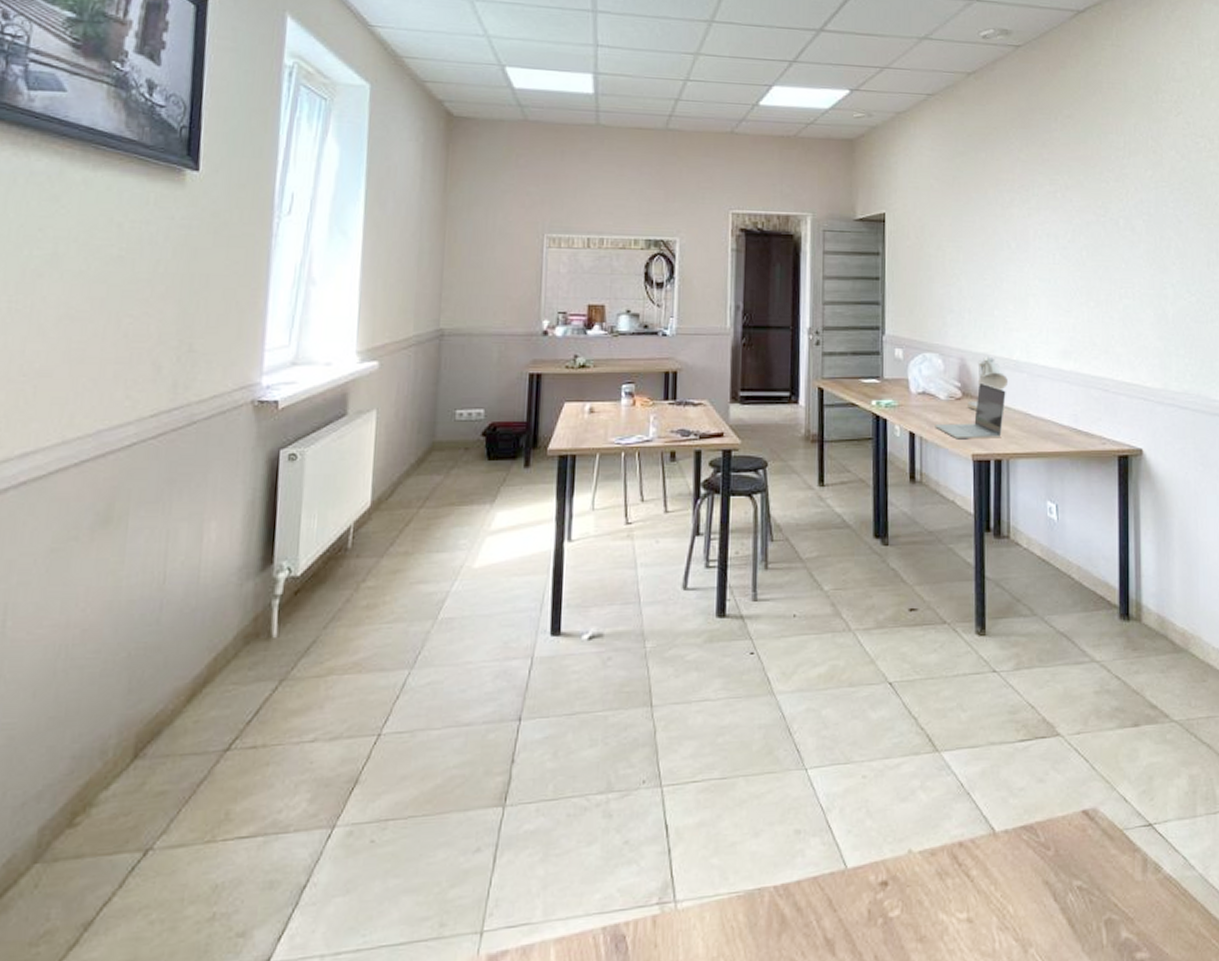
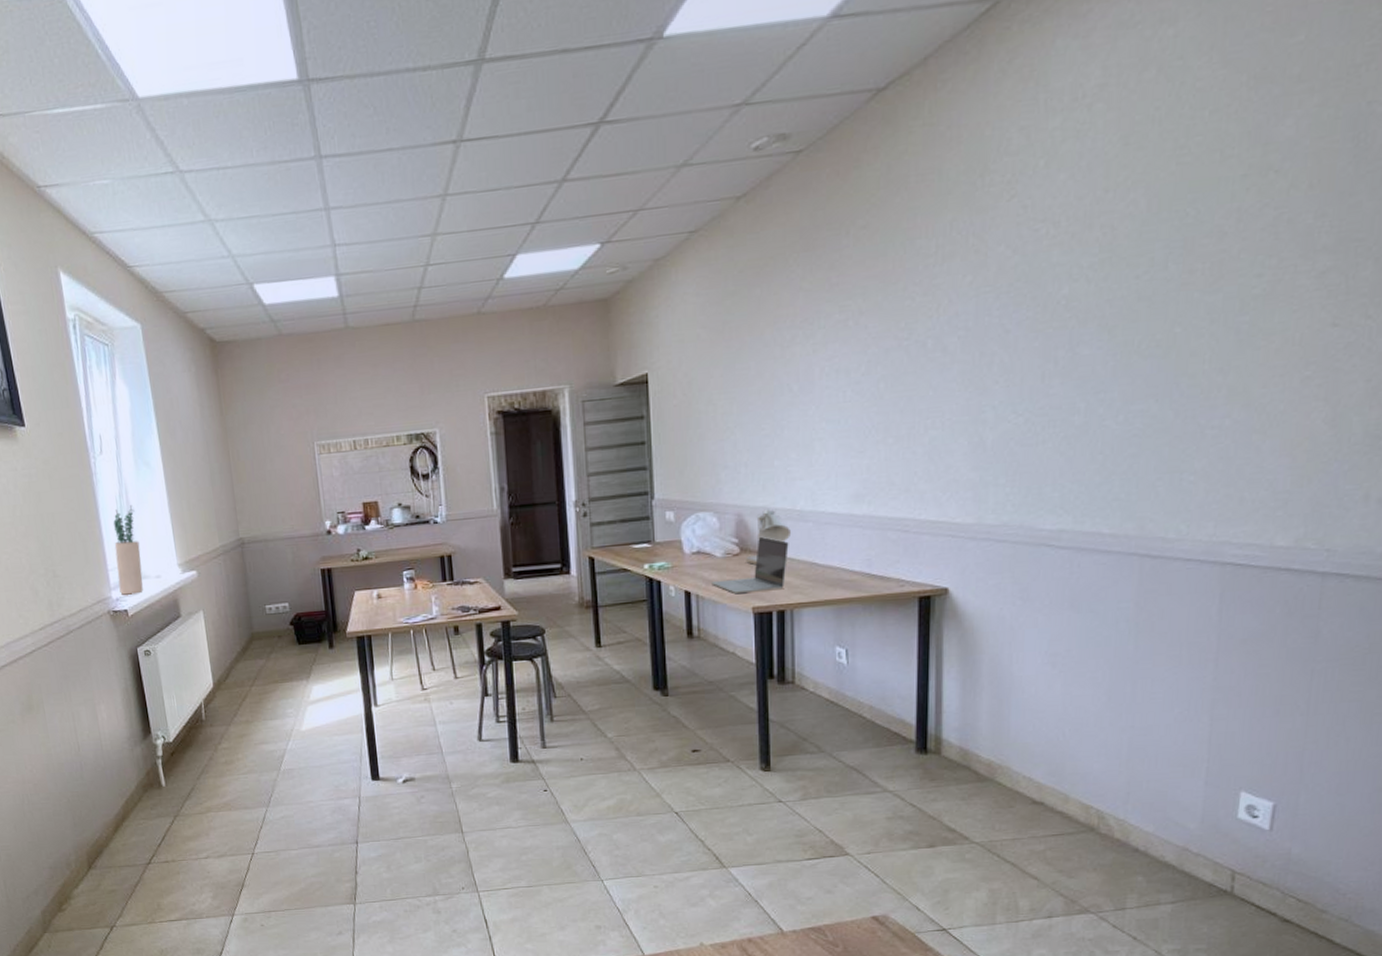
vase: none [273,277,316,383] -> present [113,505,143,595]

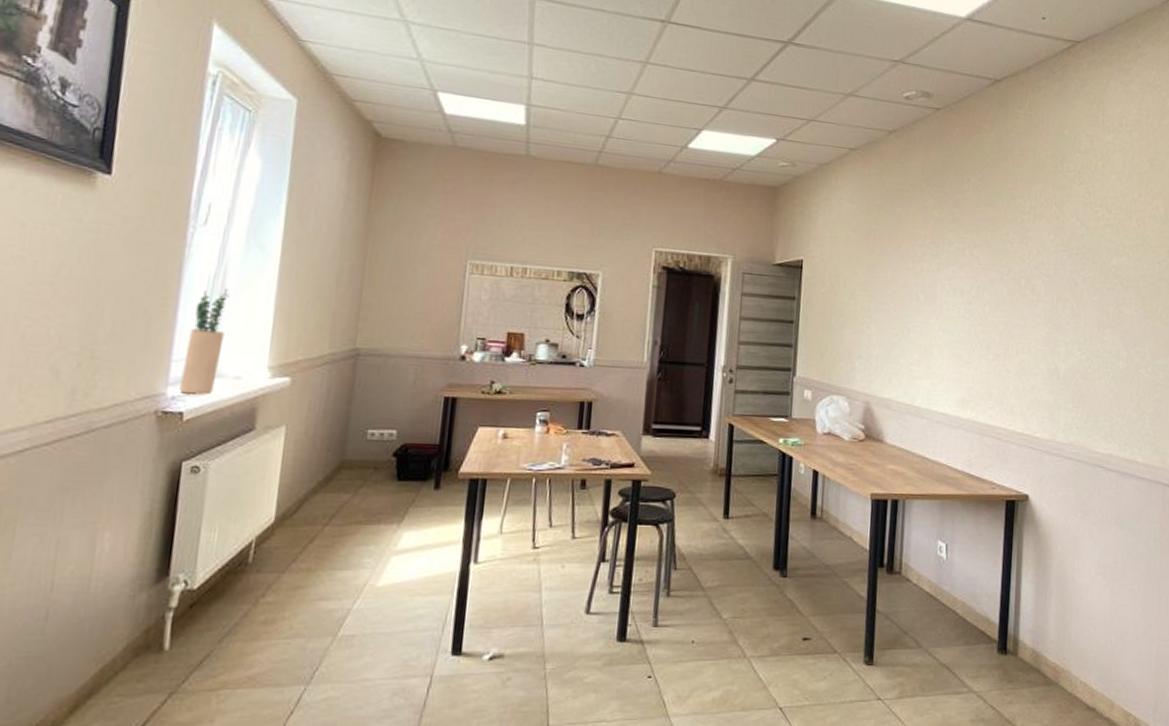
laptop: present [711,536,789,594] -> none [837,426,906,480]
desk lamp: present [746,508,792,564] -> none [869,401,910,452]

